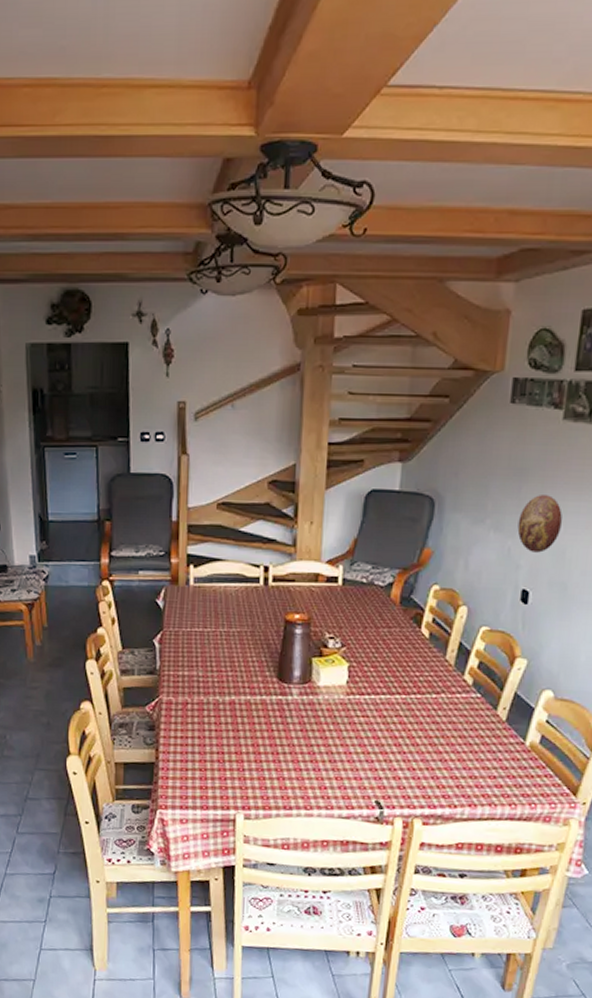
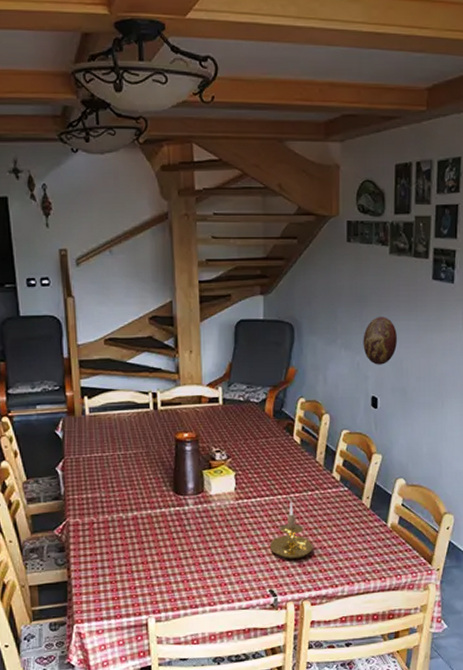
candle holder: none [380,703,432,770] -> present [269,501,313,559]

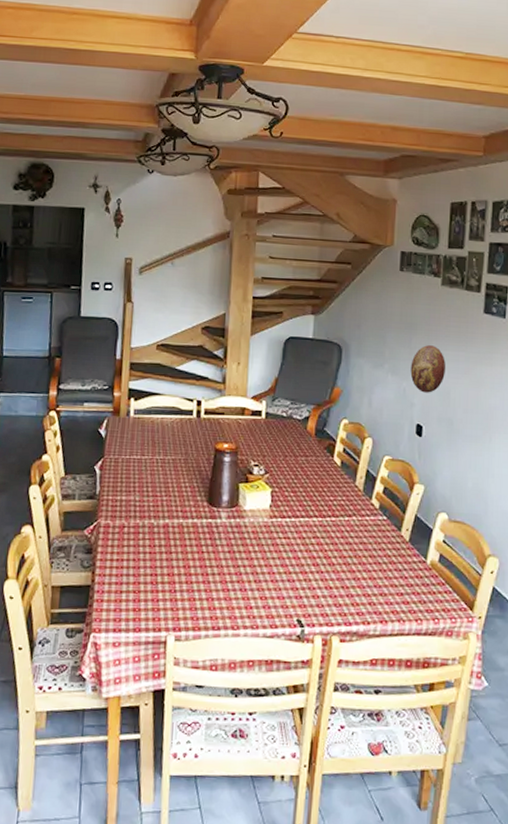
candle holder: present [269,501,313,559] -> none [300,525,346,588]

